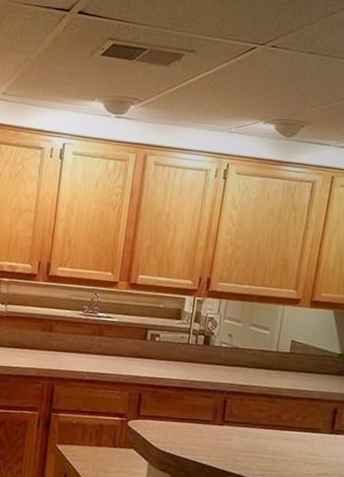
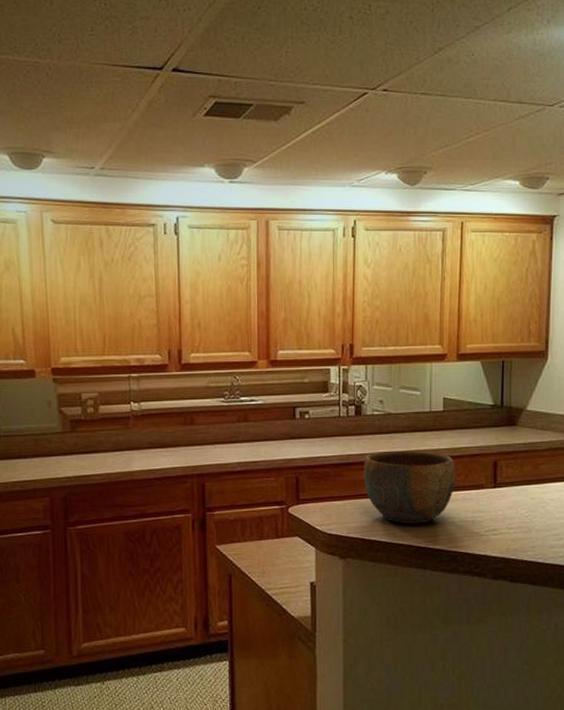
bowl: none [203,382,295,457] -> present [364,450,455,524]

